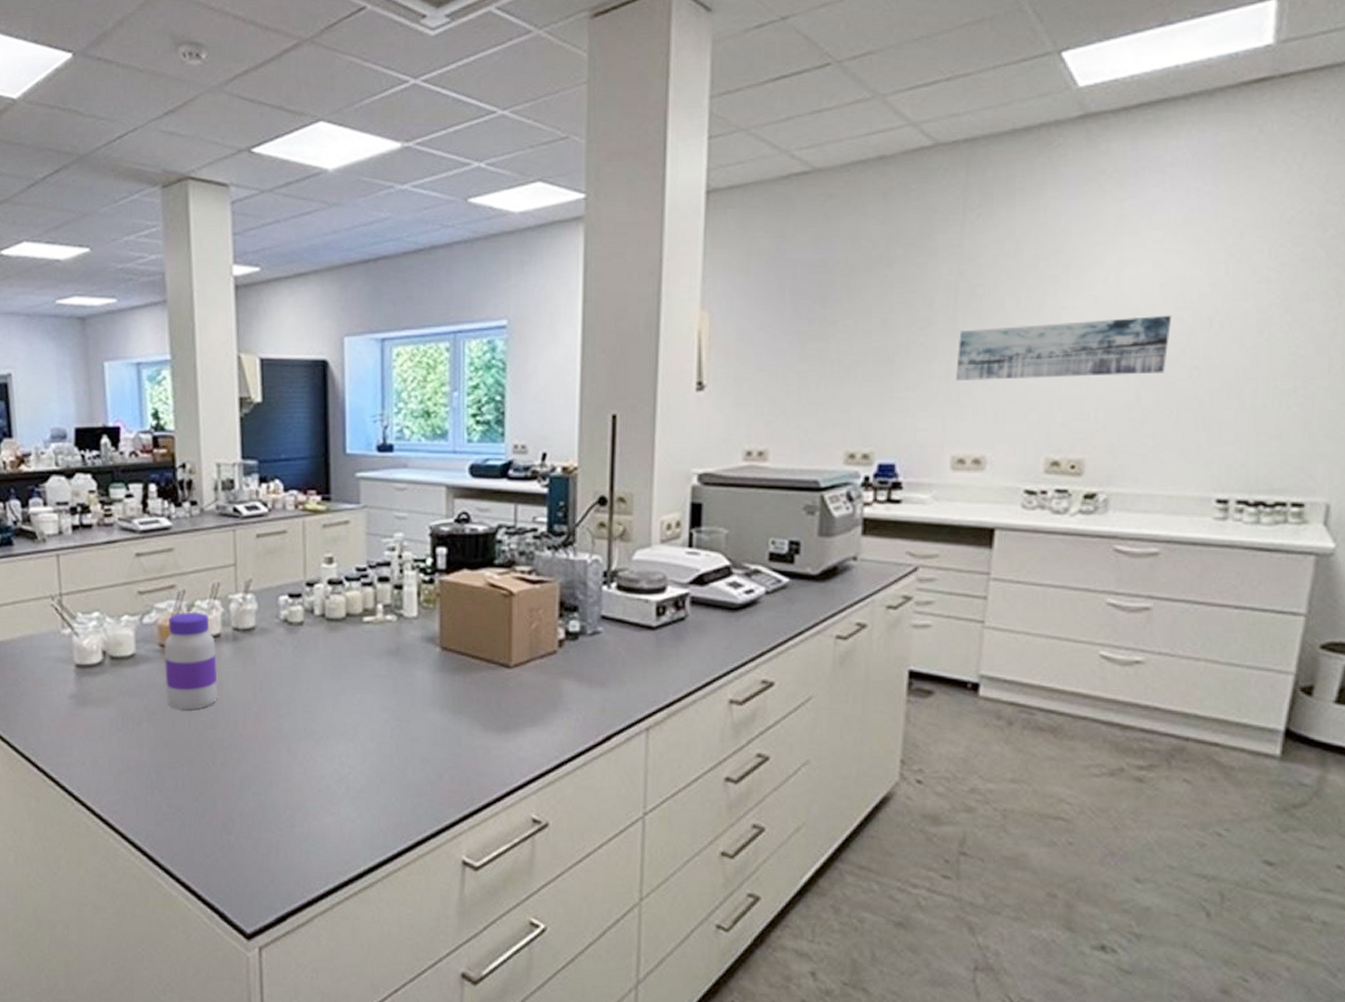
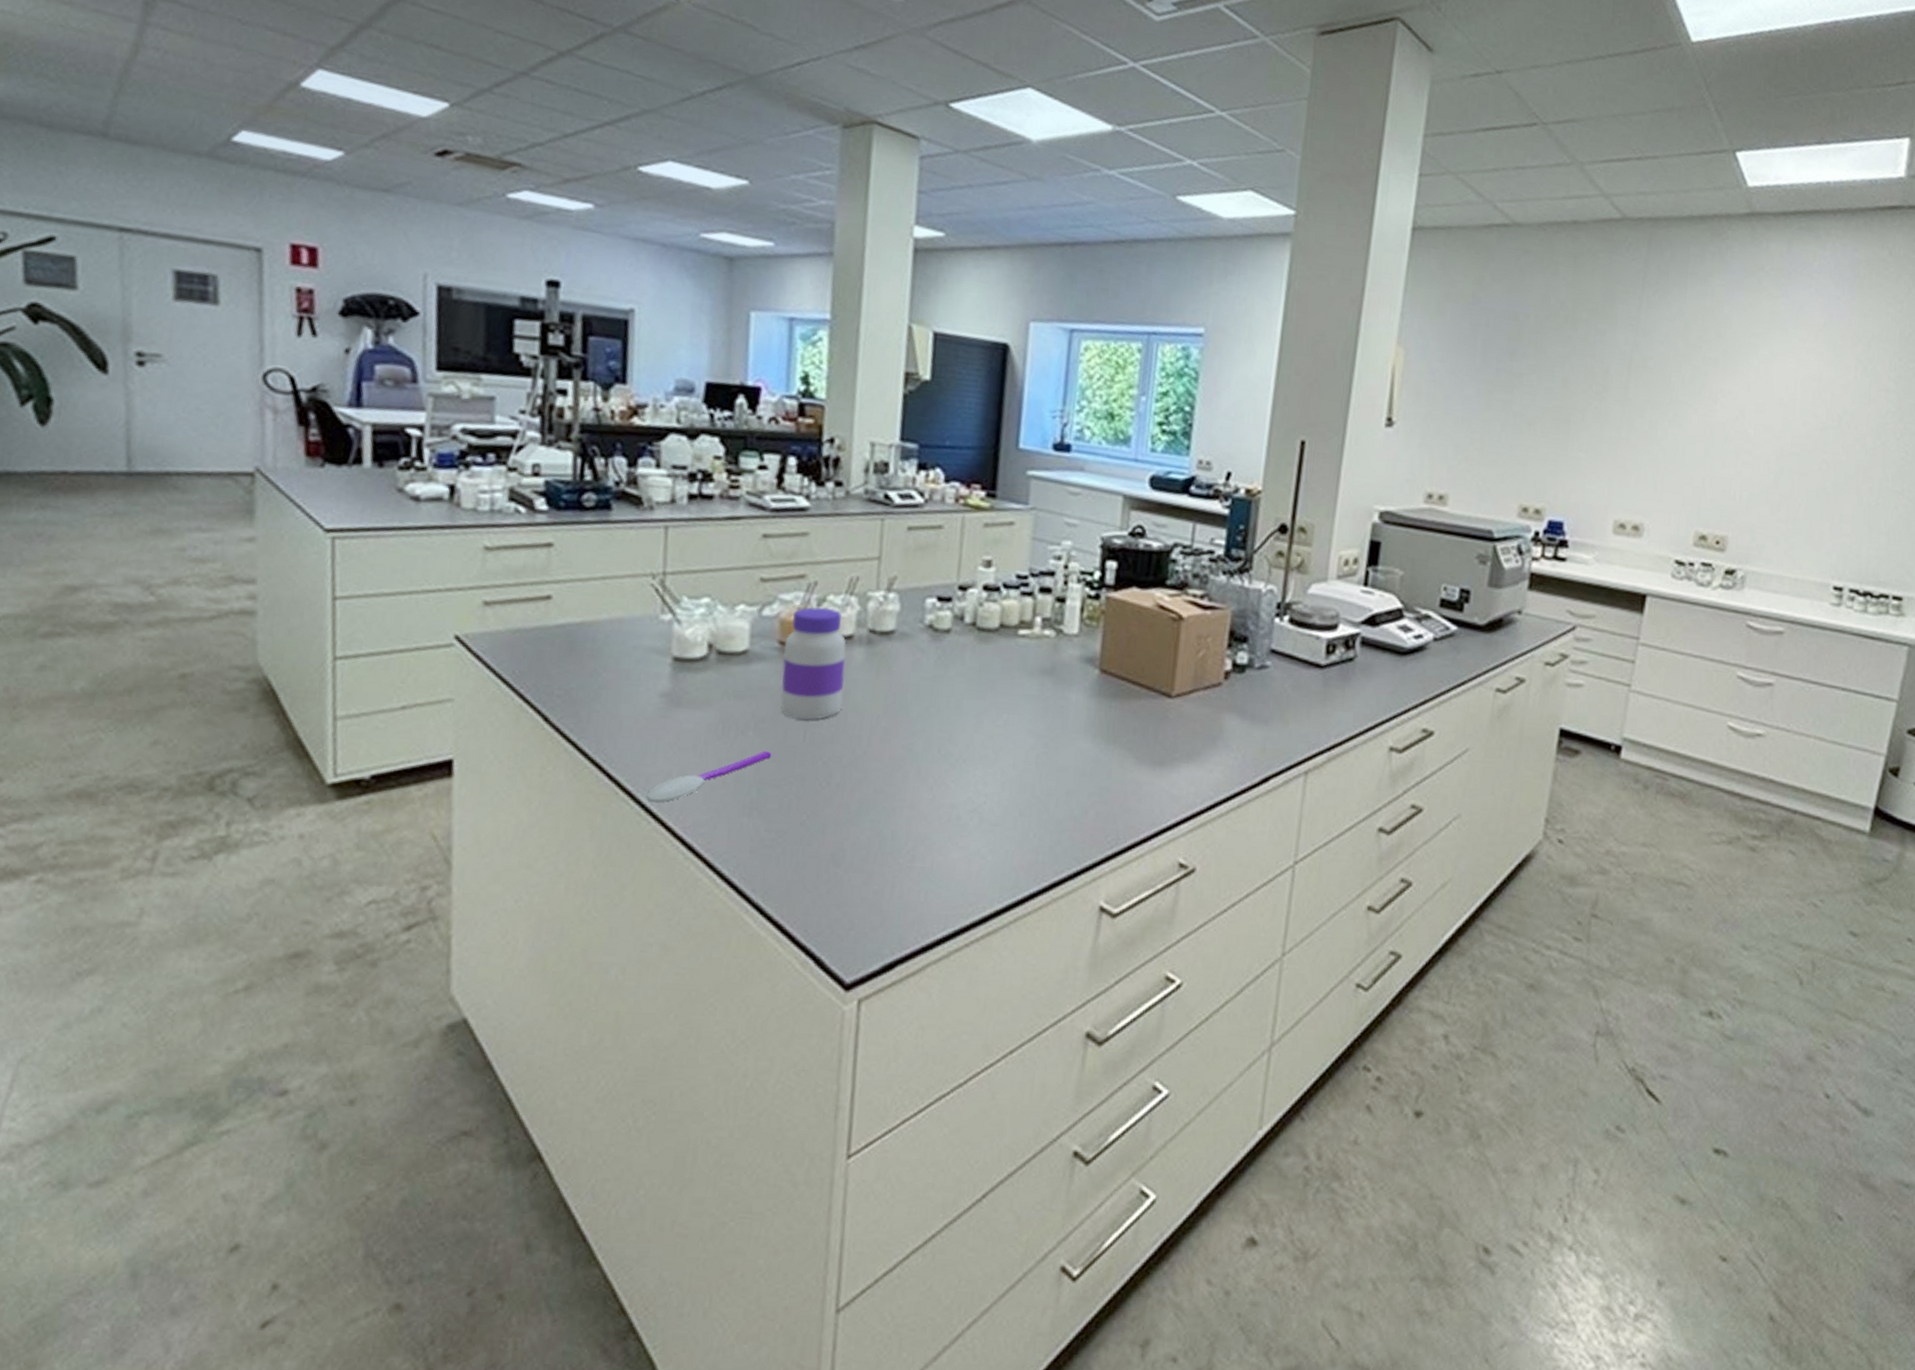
spoon: none [68,738,164,787] -> present [646,750,772,803]
wall art: present [956,315,1172,380] -> none [1624,400,1809,463]

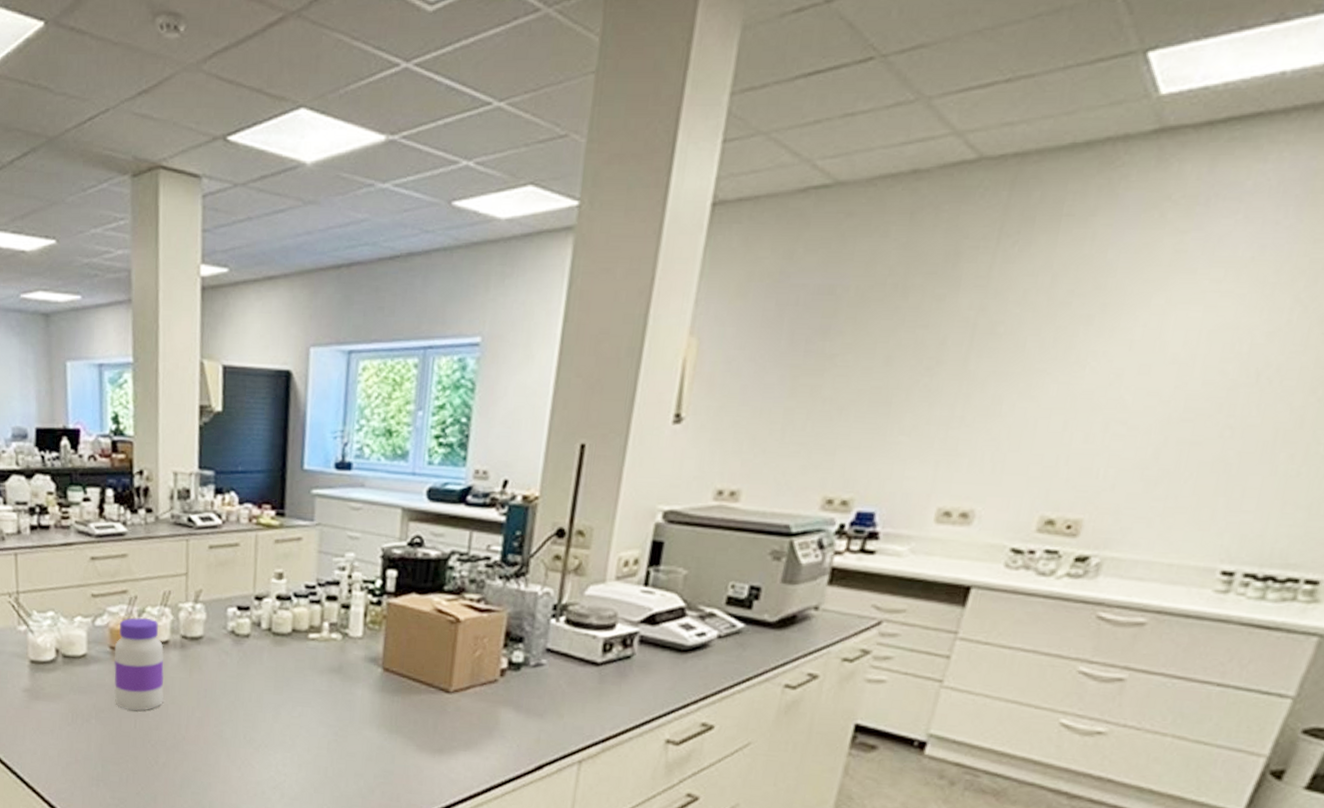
spoon: present [646,750,772,803] -> none [20,735,111,774]

